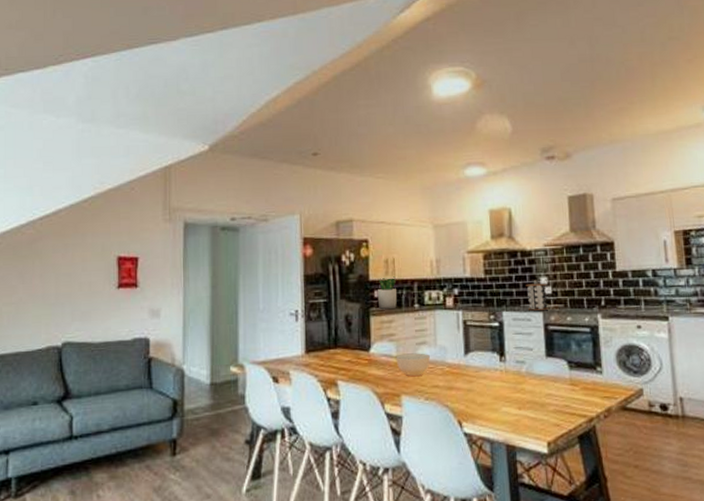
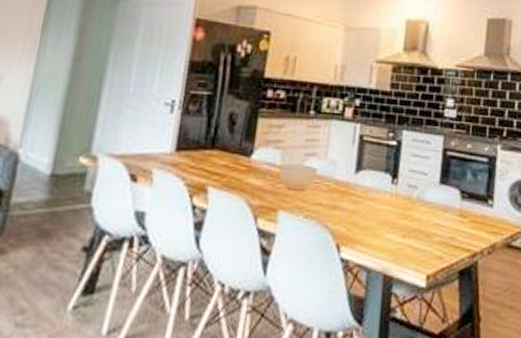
planter: present [377,276,397,309] -> none [269,77,295,112]
spice rack: present [526,280,549,312] -> none [429,101,452,135]

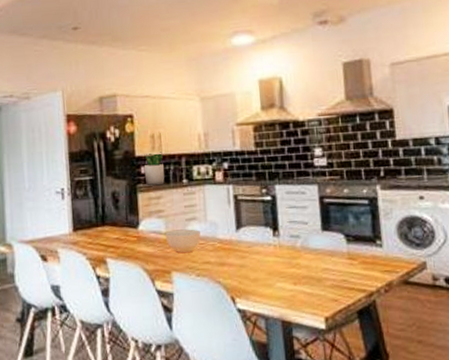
planter: none [269,77,295,112] -> present [143,152,165,185]

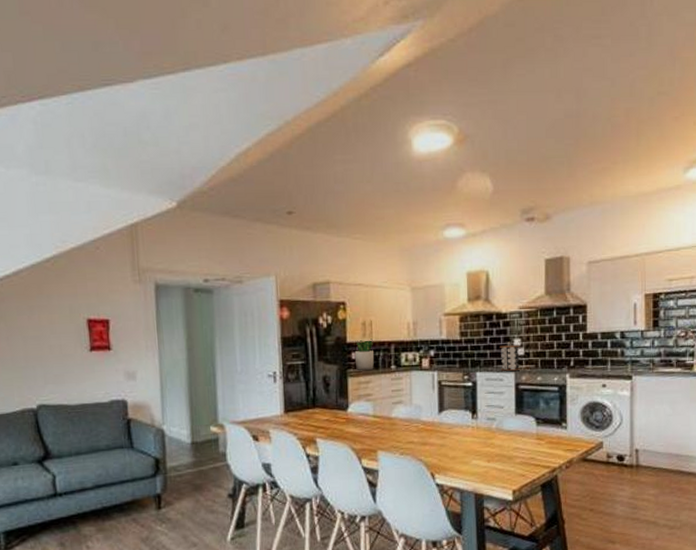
bowl: present [165,229,201,254] -> none [372,411,406,434]
spice rack: none [299,151,324,184] -> present [500,341,521,372]

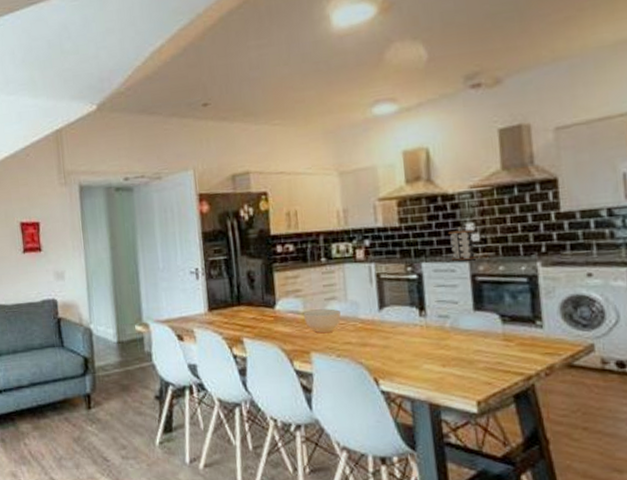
planter: present [354,339,375,370] -> none [279,229,302,264]
bowl: none [372,411,406,434] -> present [303,309,341,334]

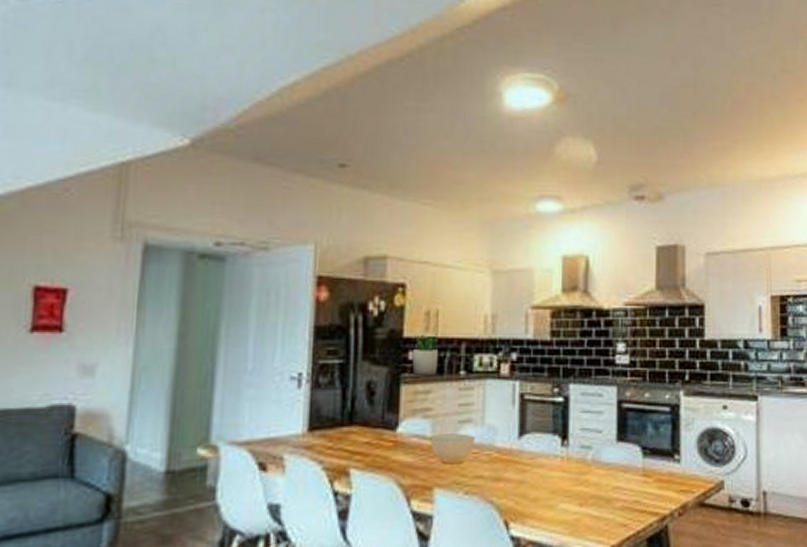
planter: none [279,229,302,264] -> present [412,334,440,375]
spice rack: present [448,226,477,262] -> none [599,346,625,385]

